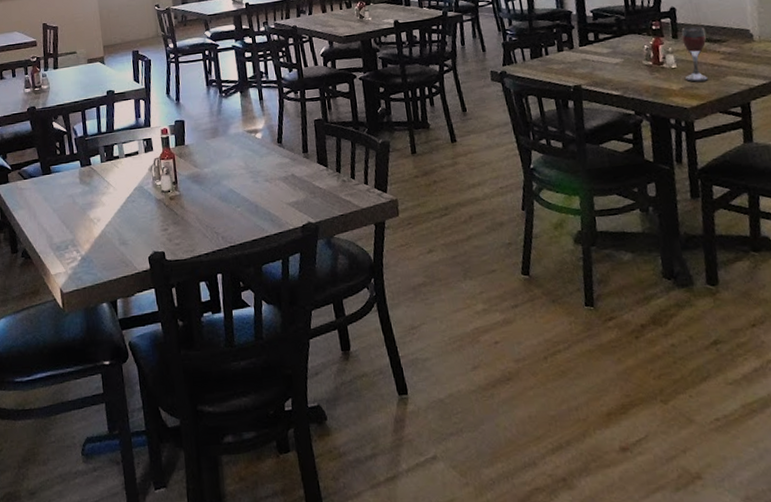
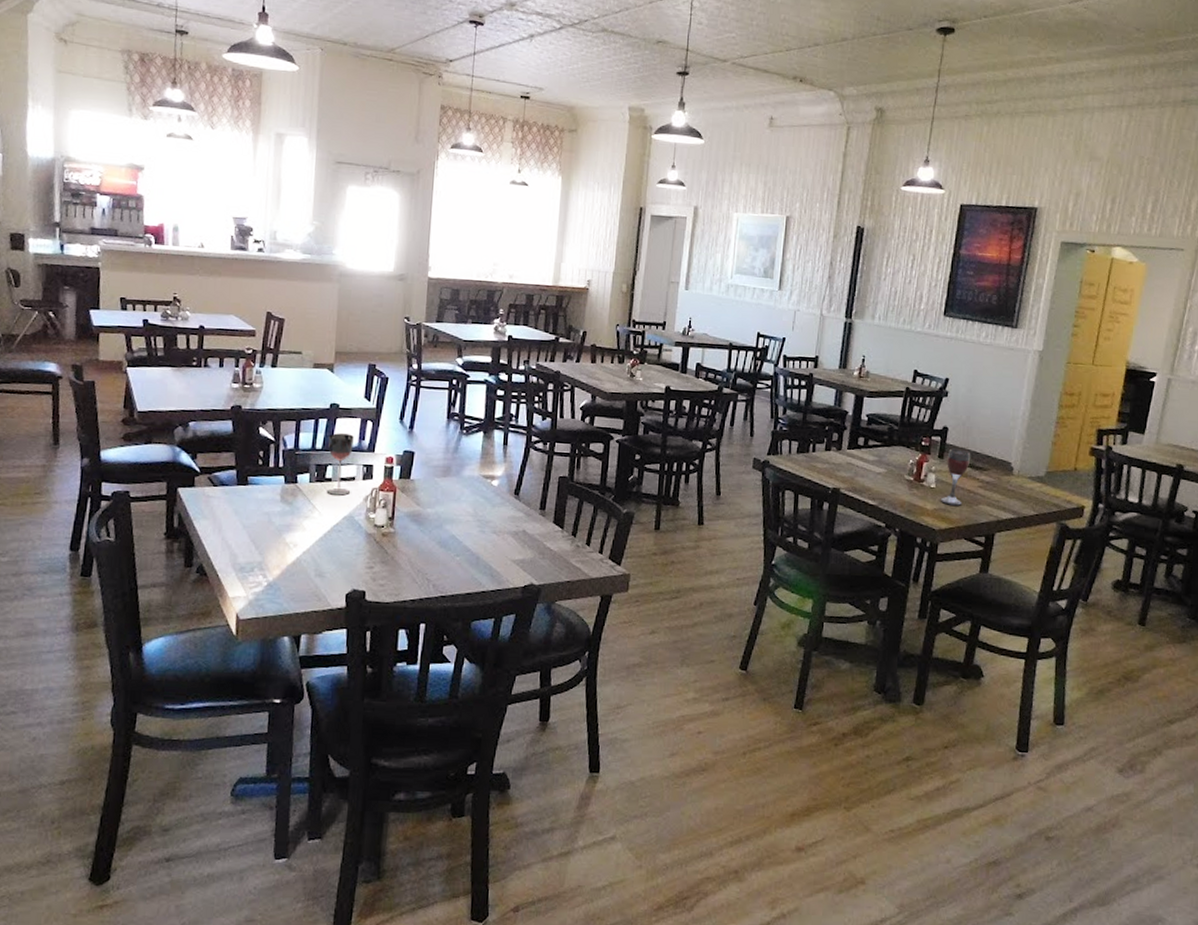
wineglass: none [111,114,136,171] -> present [326,433,354,496]

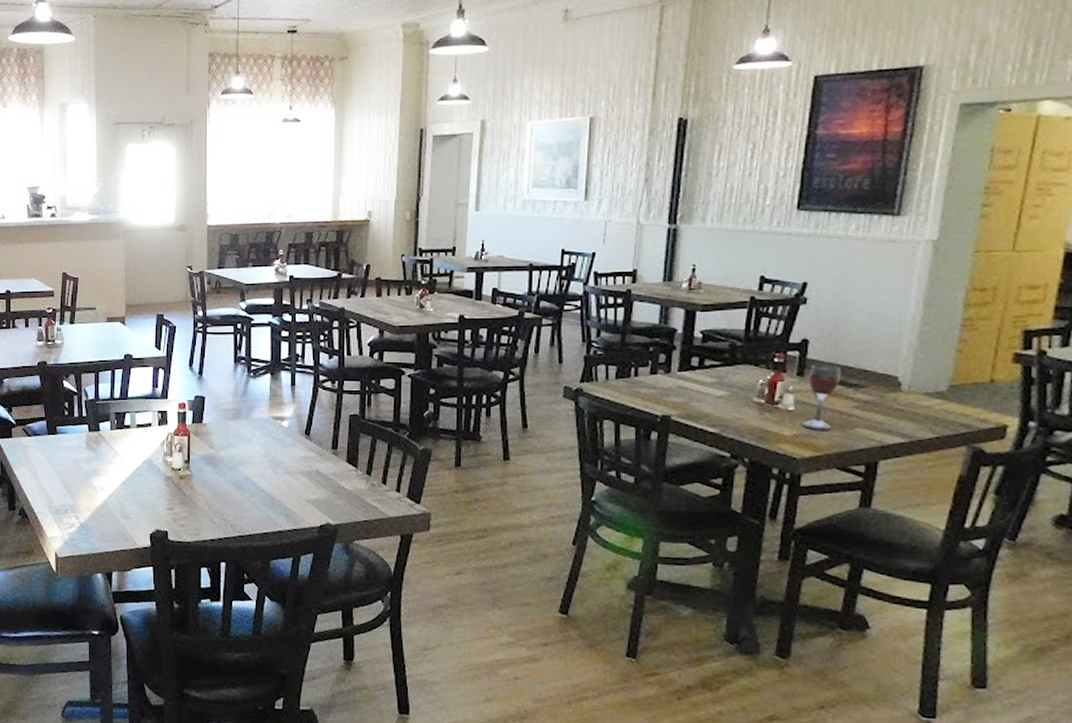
wineglass: present [326,433,354,496] -> none [125,382,148,441]

